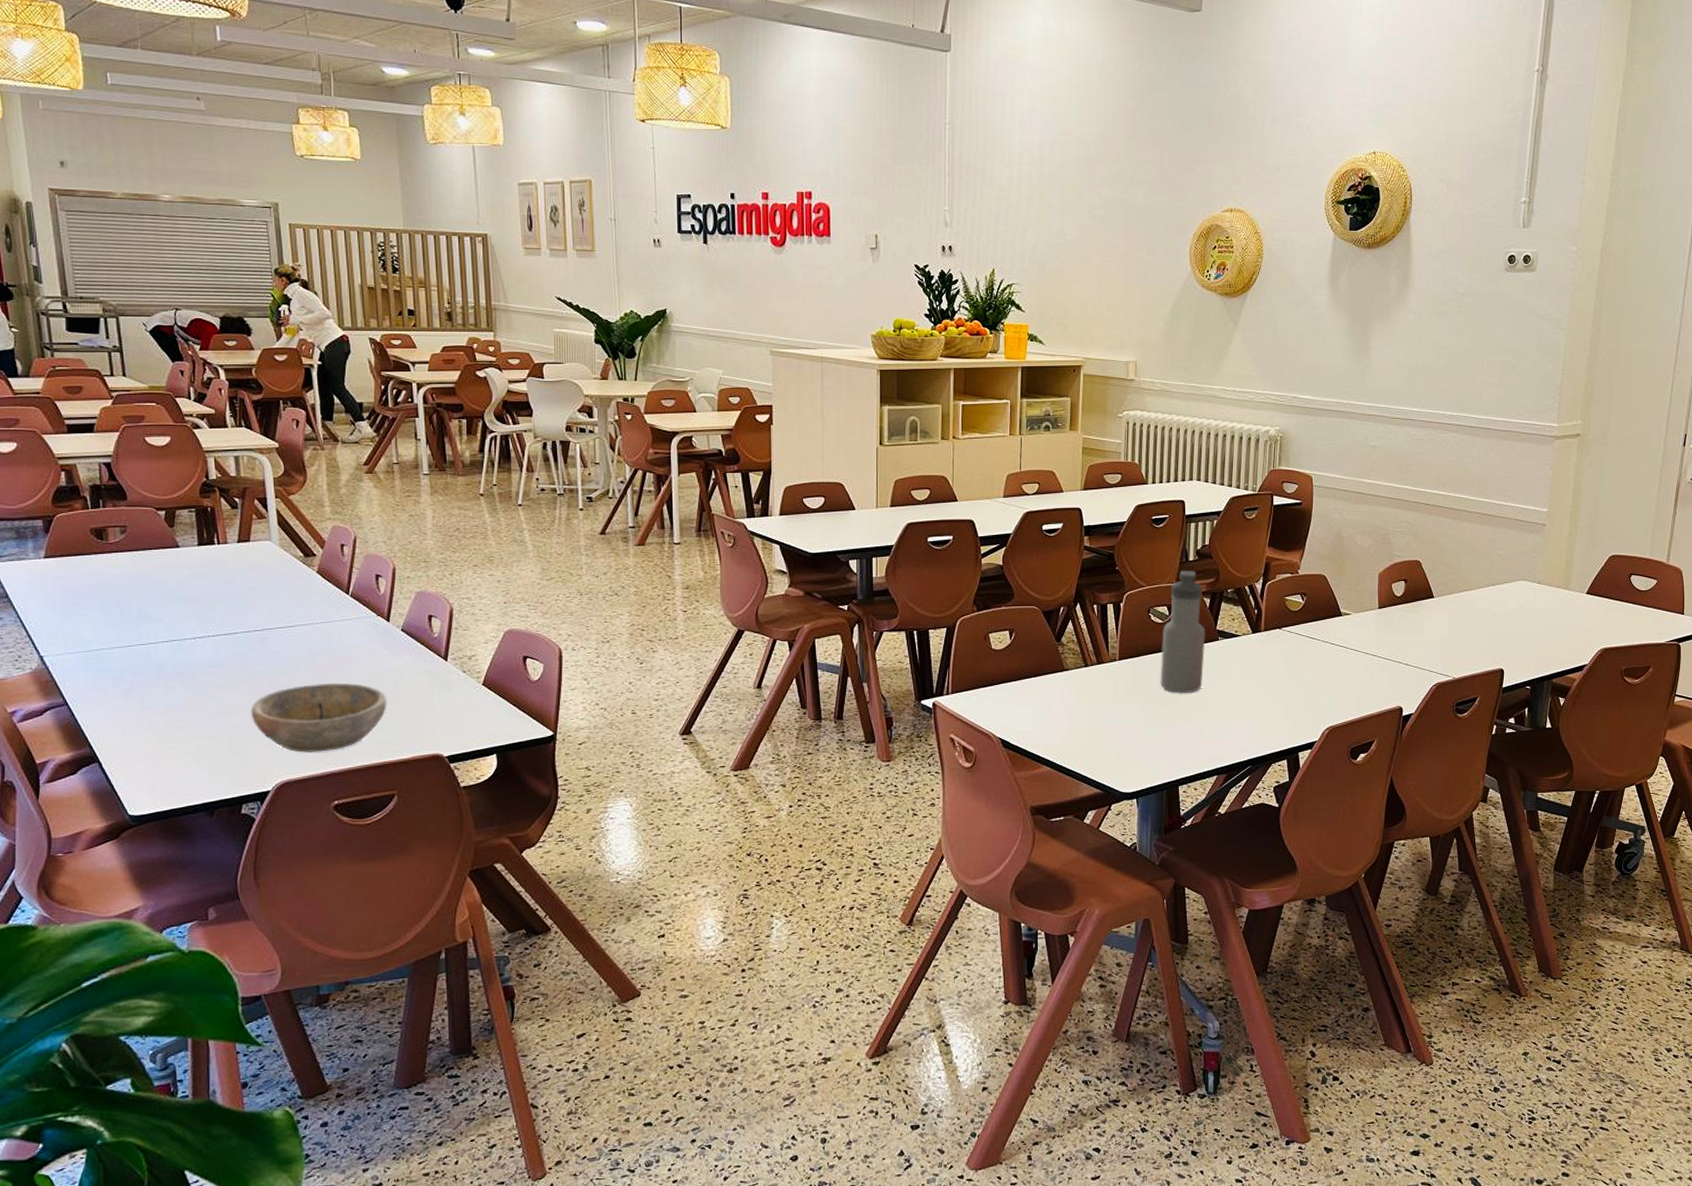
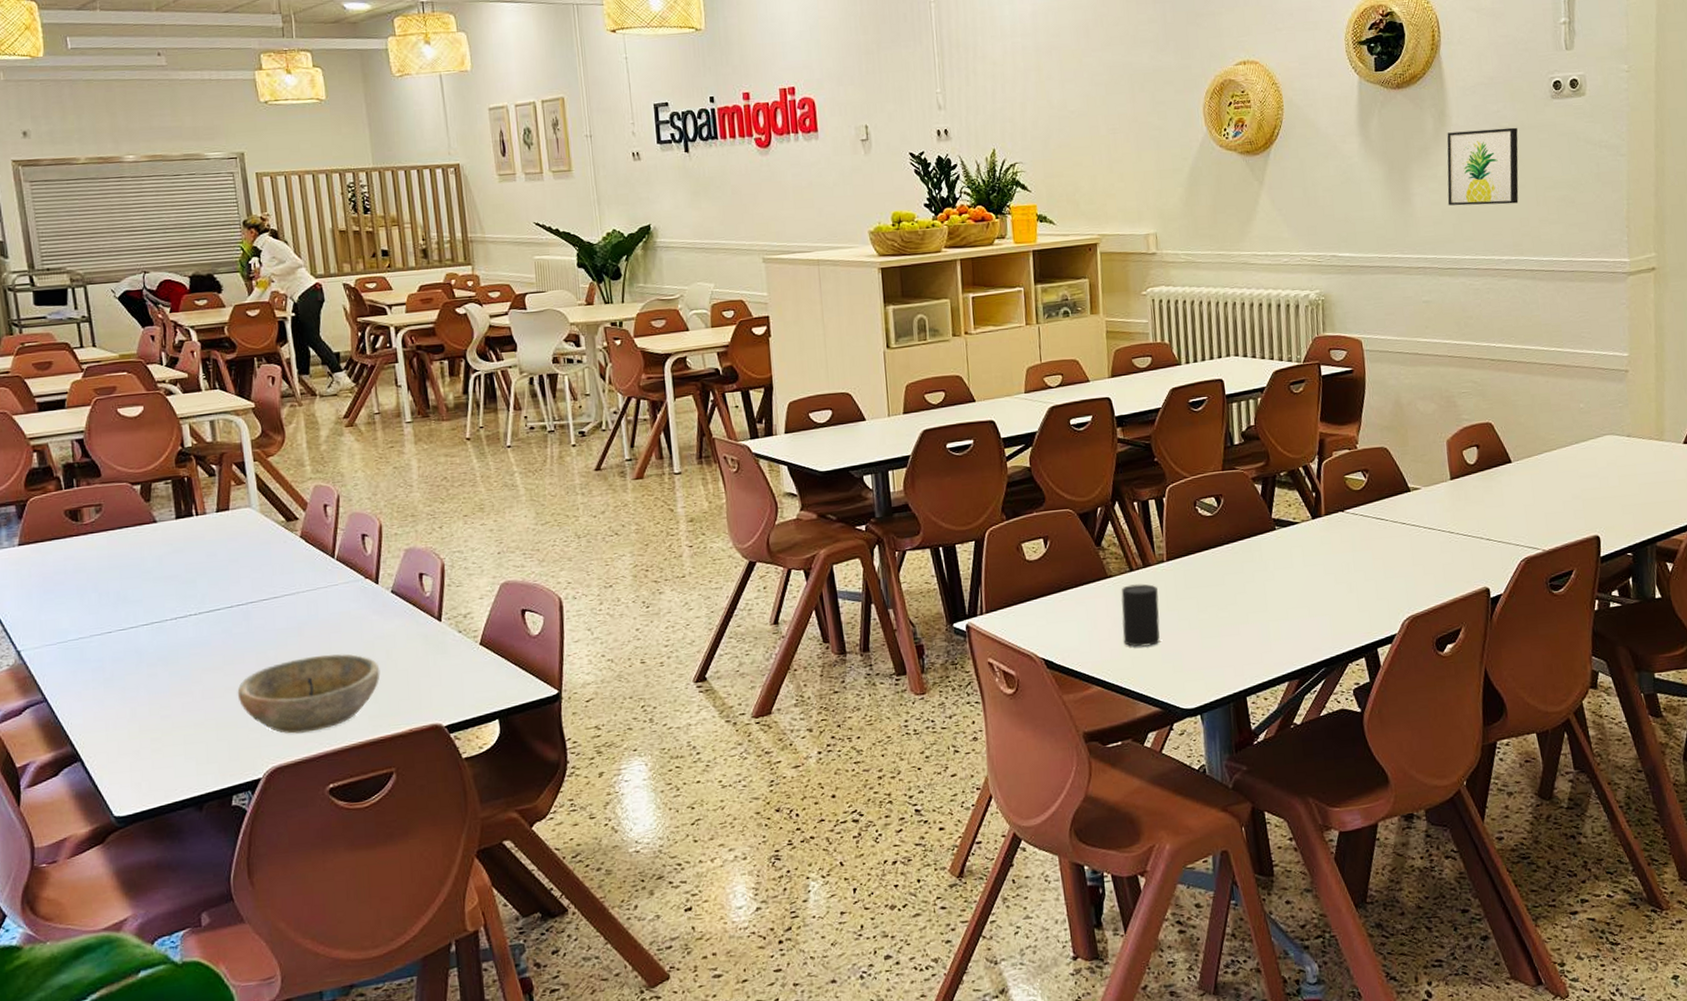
cup: none [1073,678,1108,735] -> present [1121,583,1160,647]
water bottle: present [1160,570,1205,694] -> none [1212,455,1262,593]
wall art: none [1402,293,1473,364] -> present [1447,127,1519,206]

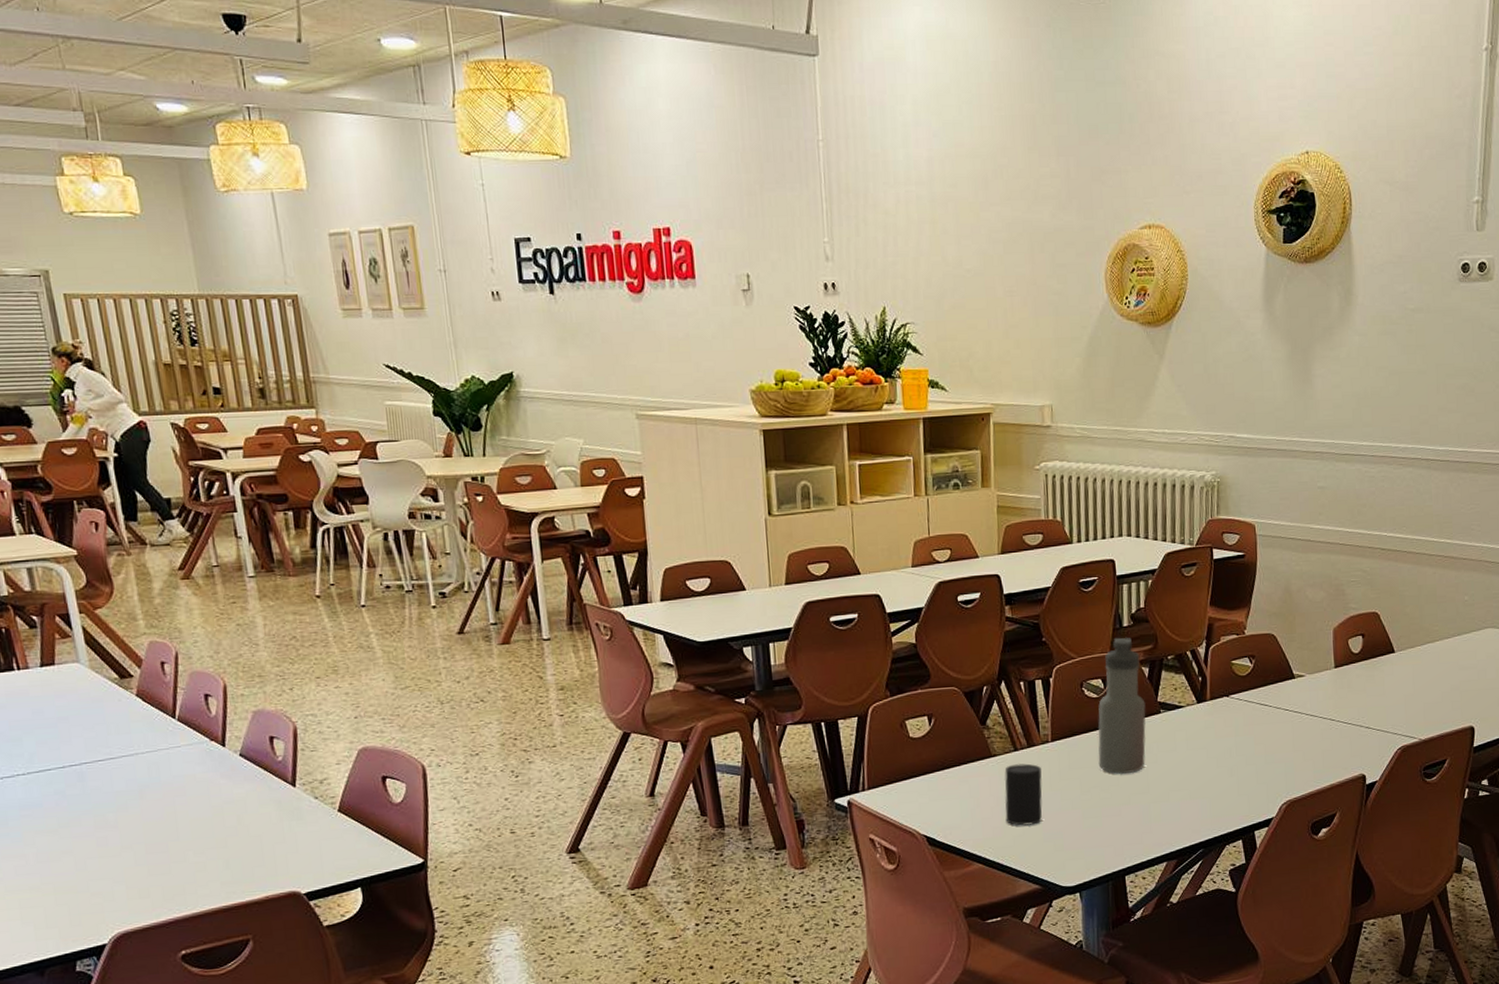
bowl: present [237,654,380,734] -> none [75,818,232,899]
water bottle: none [1212,455,1262,593] -> present [1098,637,1146,775]
wall art: present [1447,127,1519,206] -> none [1348,310,1424,390]

